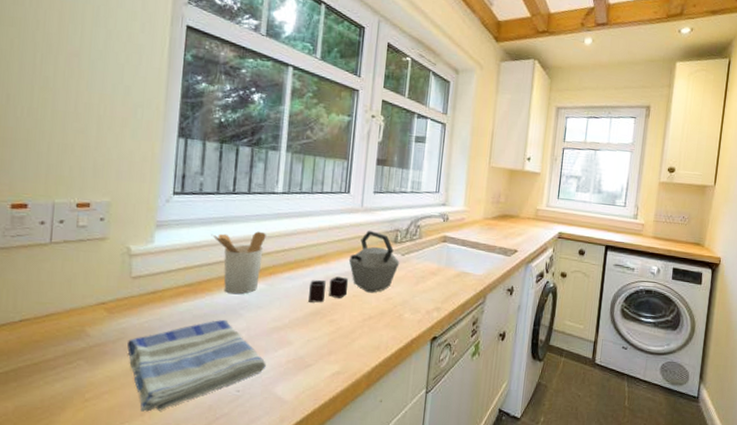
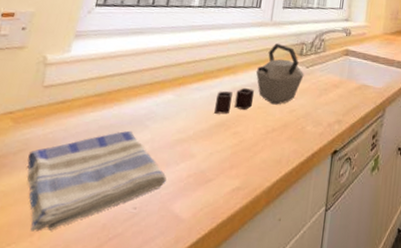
utensil holder: present [211,231,266,295] -> none [126,42,180,105]

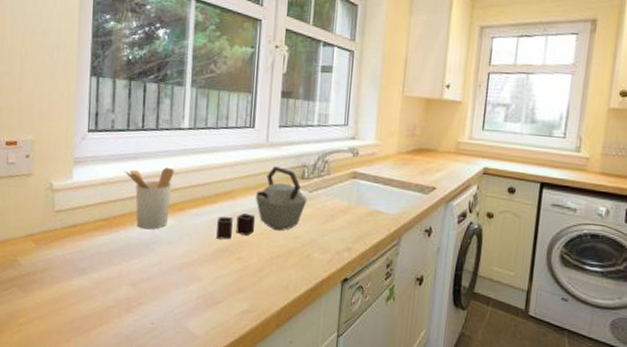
dish towel: present [27,131,167,232] -> none [53,254,178,338]
utensil holder: none [126,42,180,105] -> present [123,167,174,230]

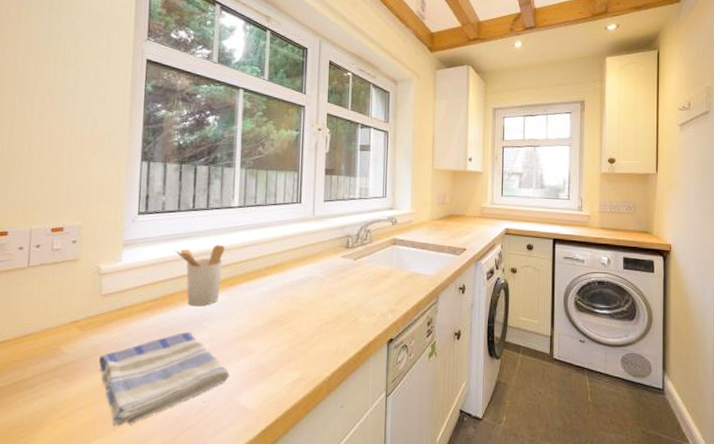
dish towel: none [53,254,178,338] -> present [99,332,229,426]
kettle: present [216,166,308,240] -> none [267,238,353,311]

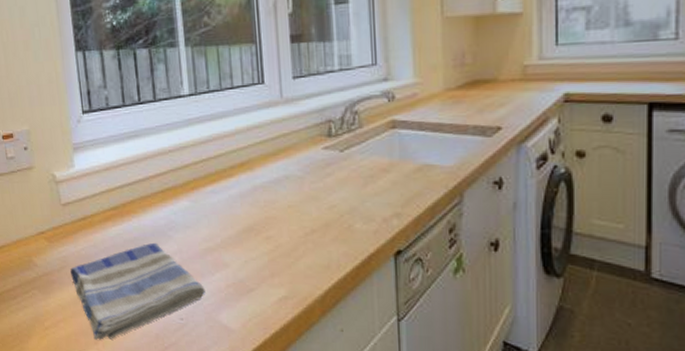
utensil holder: present [174,244,225,307] -> none [125,142,182,215]

